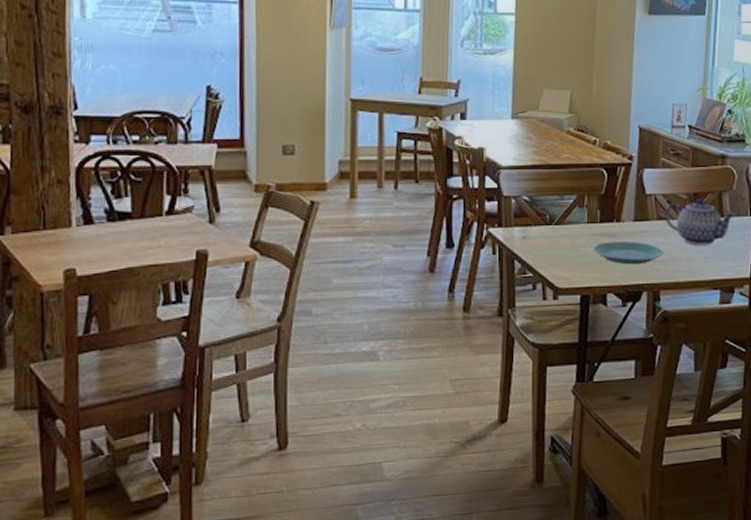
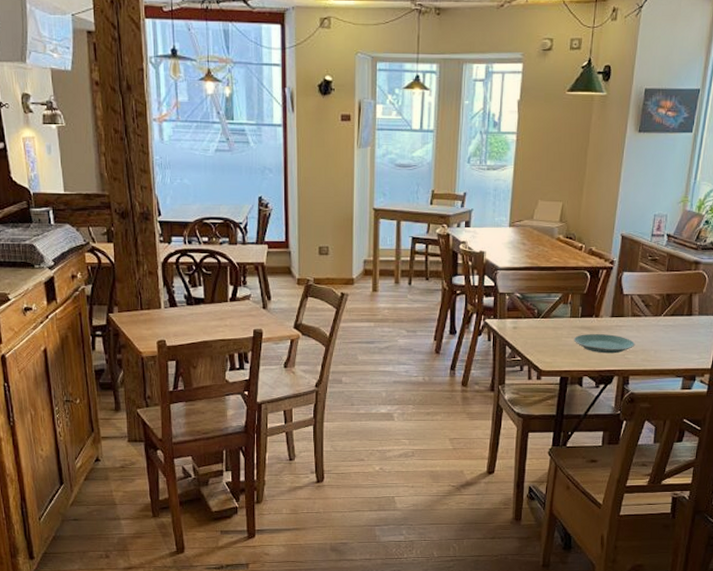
teapot: present [664,197,736,246] -> none [638,298,704,340]

